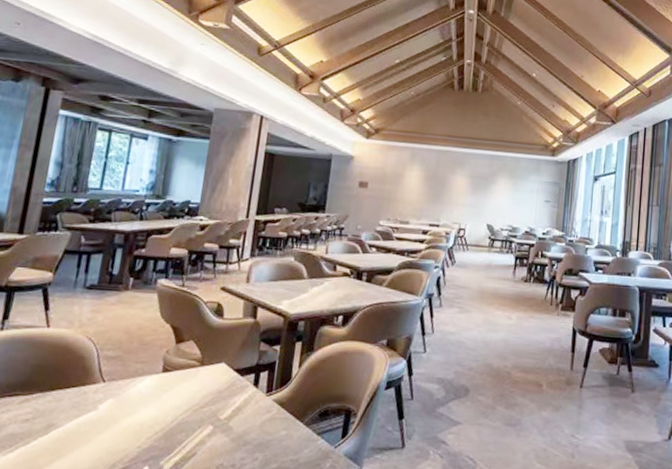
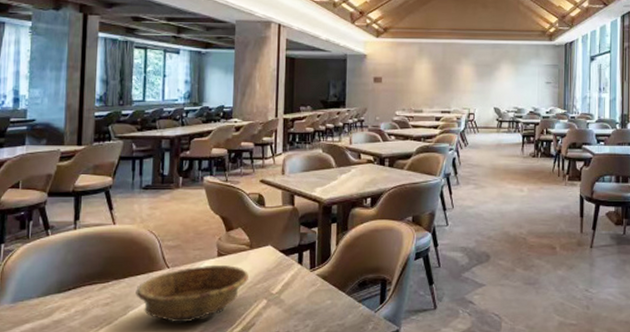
decorative bowl: none [61,381,196,448] -> present [135,264,248,323]

